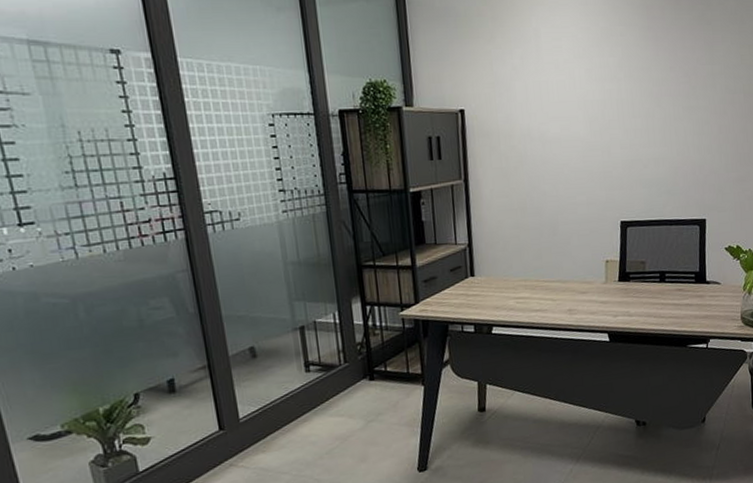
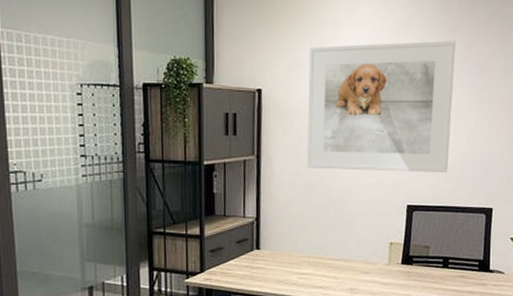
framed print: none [511,49,661,190] -> present [306,40,456,173]

